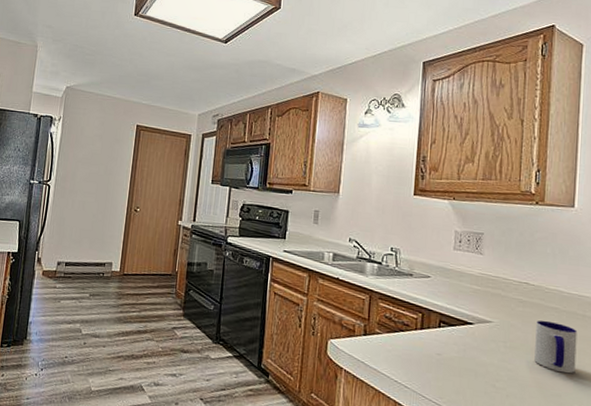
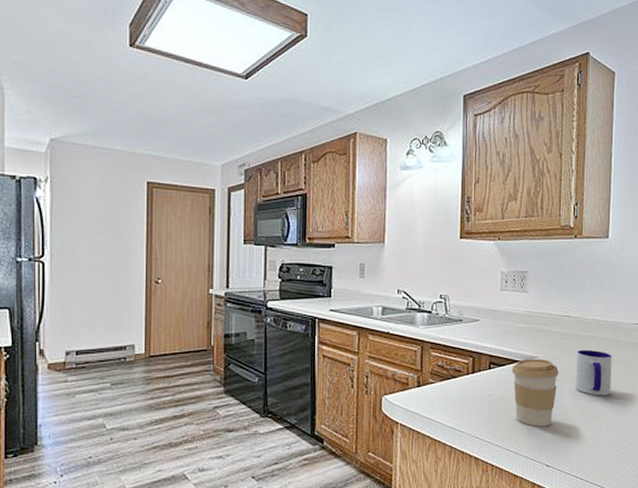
coffee cup: none [463,322,515,397] -> present [511,359,559,427]

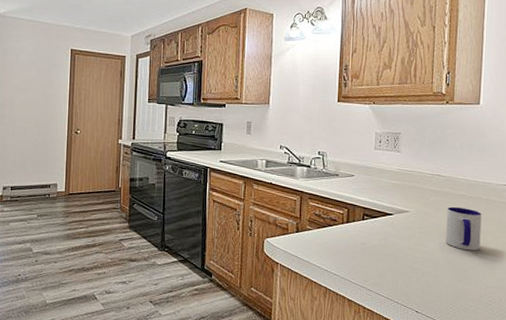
coffee cup: present [511,359,559,427] -> none [384,213,429,276]

